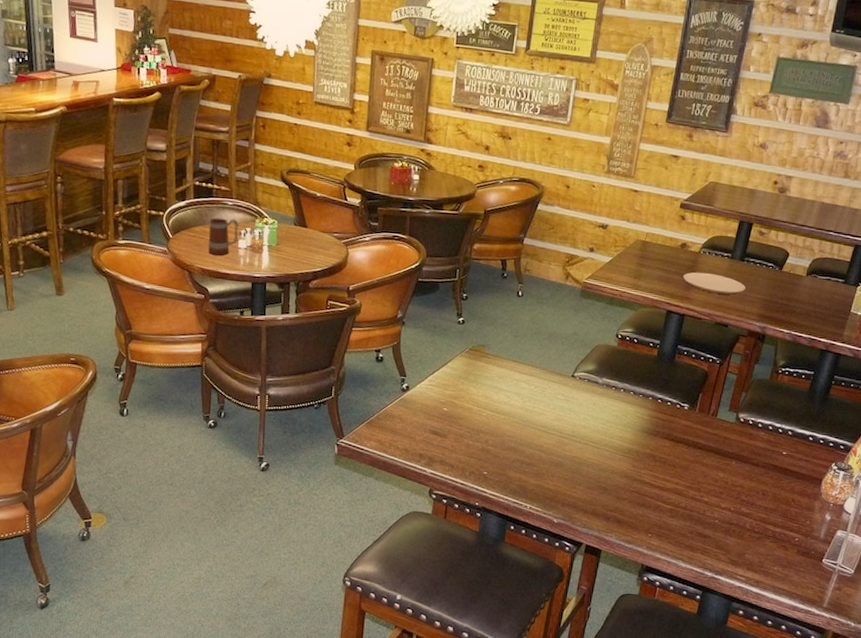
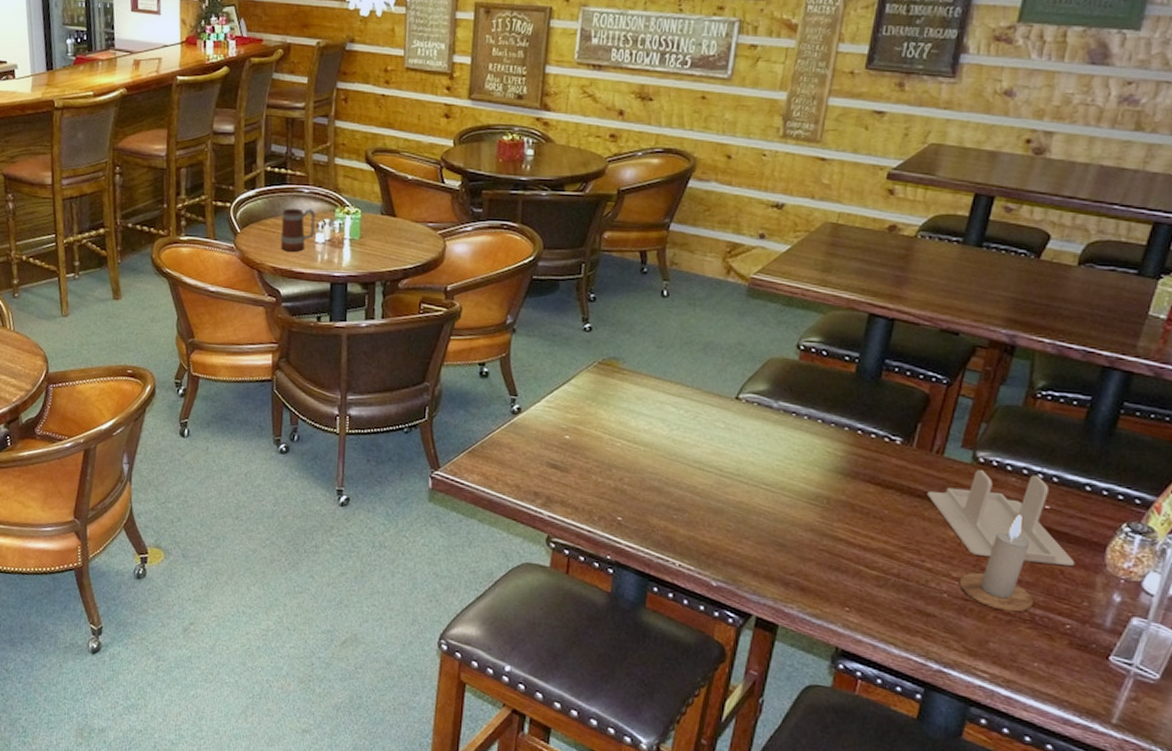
plate: present [683,272,746,295] -> none [892,262,986,292]
napkin holder: none [705,426,802,496] -> present [927,469,1075,567]
candle: none [726,459,775,531] -> present [958,515,1033,613]

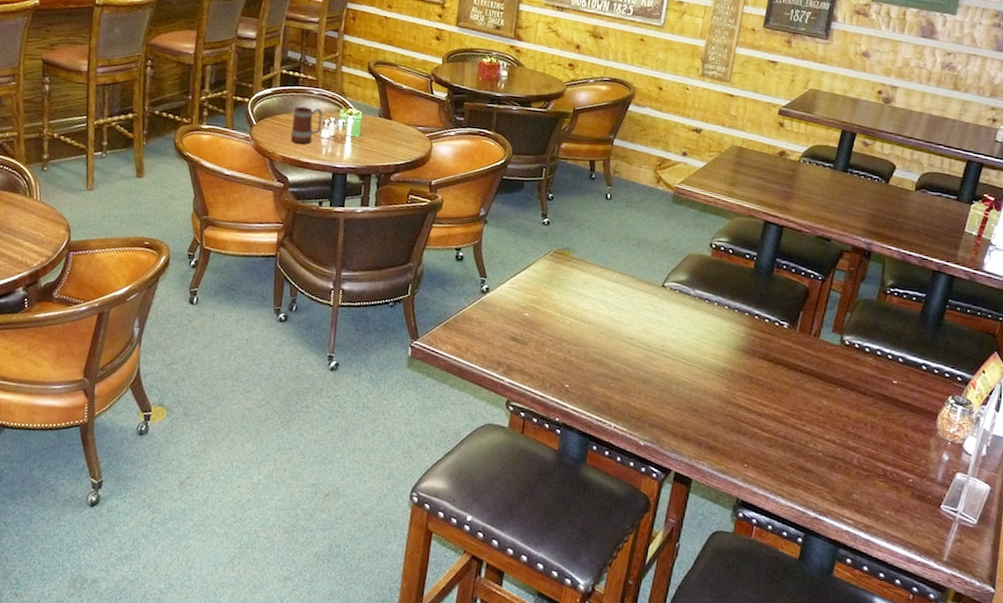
napkin holder: present [927,469,1075,567] -> none [807,350,916,431]
candle: present [958,515,1033,613] -> none [830,388,885,469]

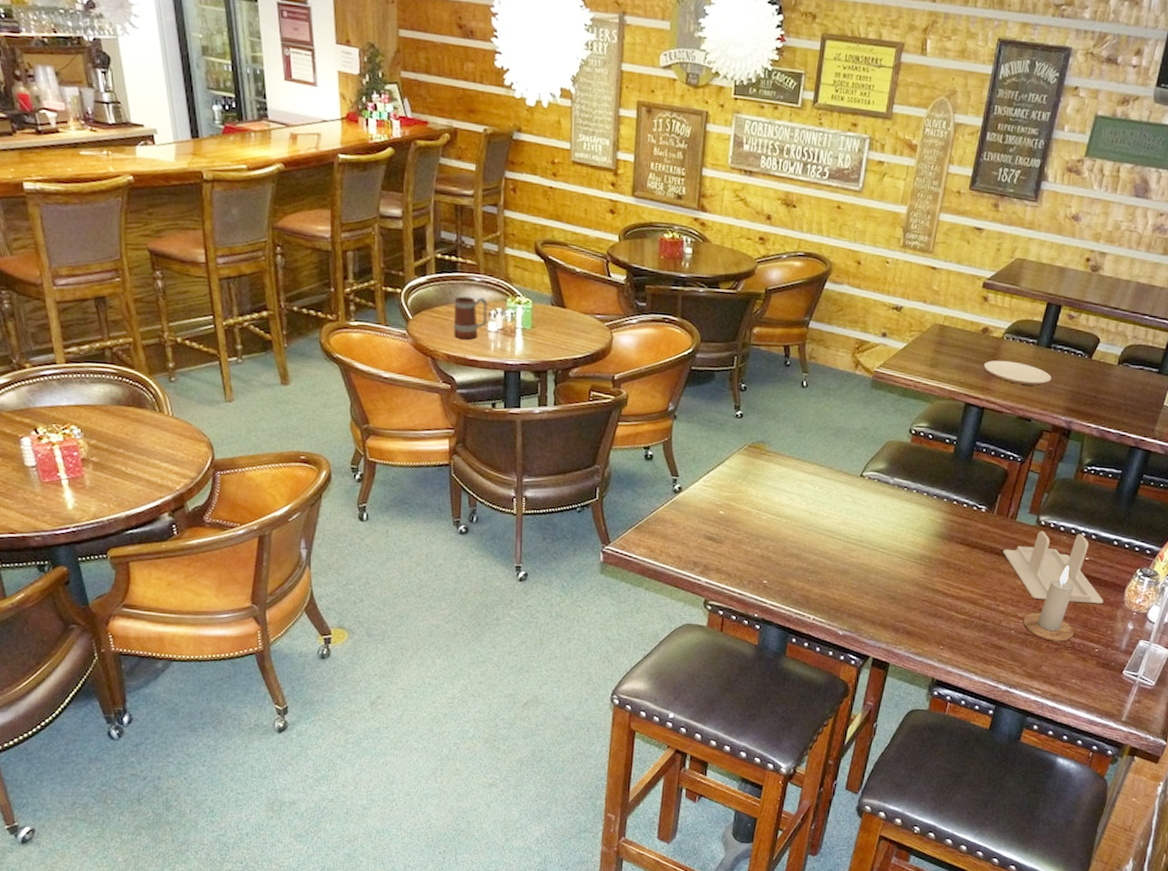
plate: none [782,181,850,207] -> present [984,360,1052,386]
napkin holder: none [807,350,916,431] -> present [1003,530,1104,605]
candle: none [830,388,885,469] -> present [1022,565,1074,642]

